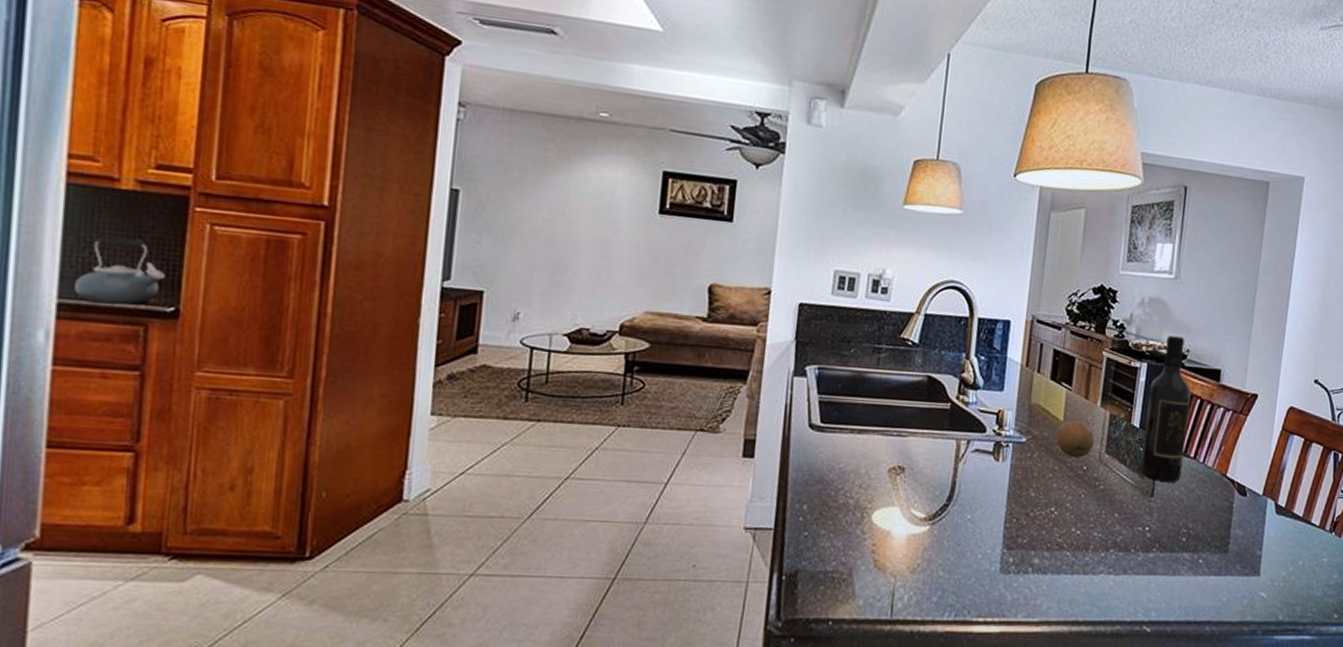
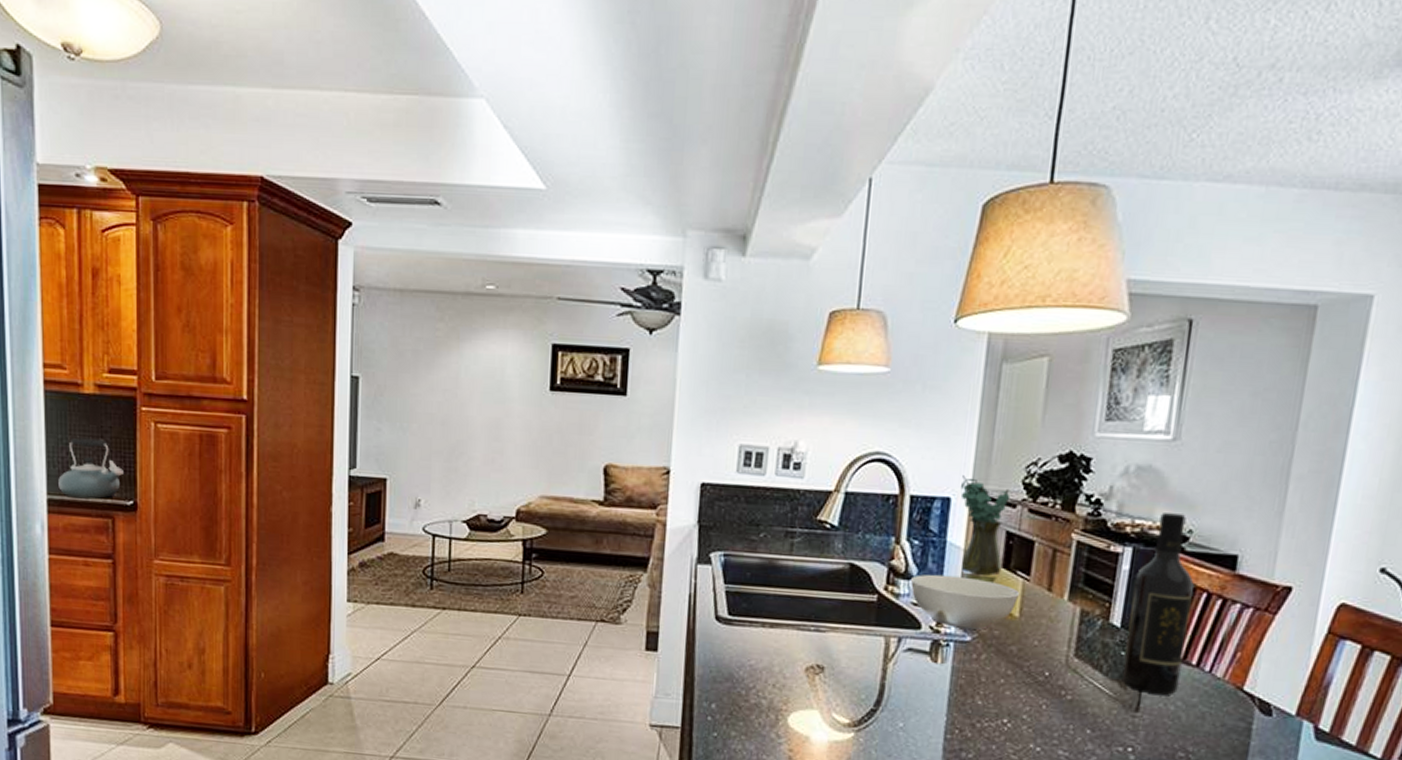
bowl: none [978,385,1065,432] -> present [911,574,1021,630]
vase: none [1018,302,1057,393] -> present [961,475,1011,584]
fruit: present [1055,420,1094,458] -> none [1008,616,1060,662]

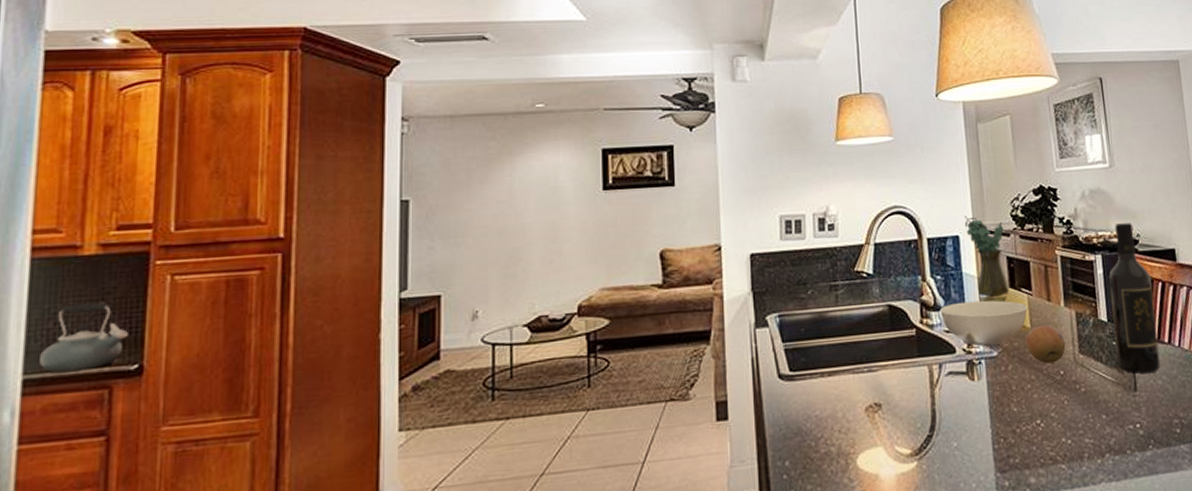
fruit: none [1008,616,1060,662] -> present [1025,325,1066,364]

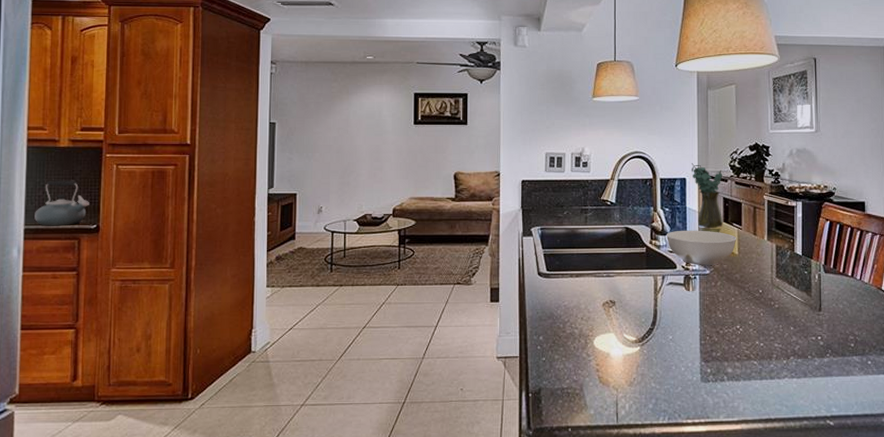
fruit: present [1025,325,1066,364] -> none [733,253,766,283]
wine bottle: present [1109,223,1161,374] -> none [807,178,843,298]

